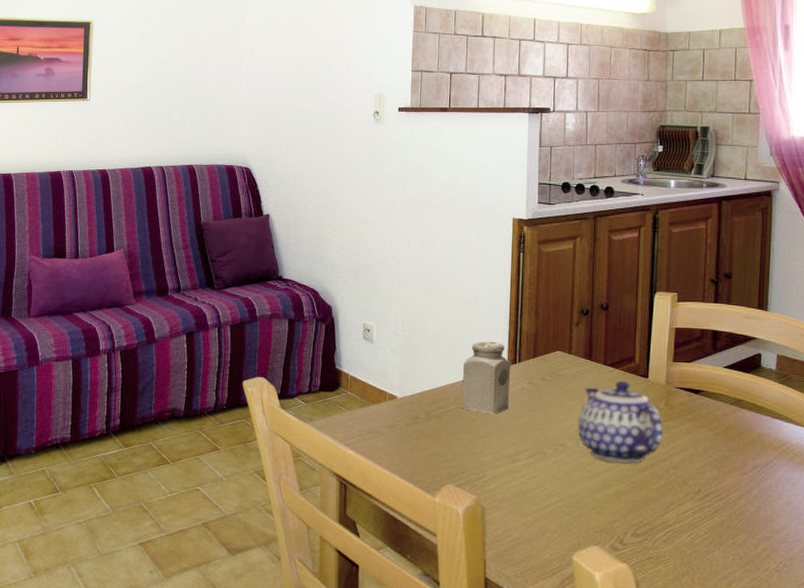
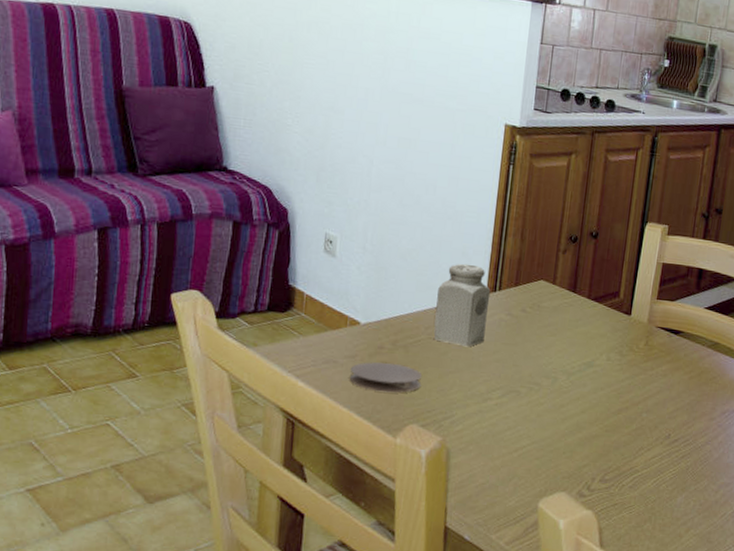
coaster: none [391,430,455,457] -> present [350,362,423,393]
teapot: present [577,380,663,464] -> none [554,316,641,406]

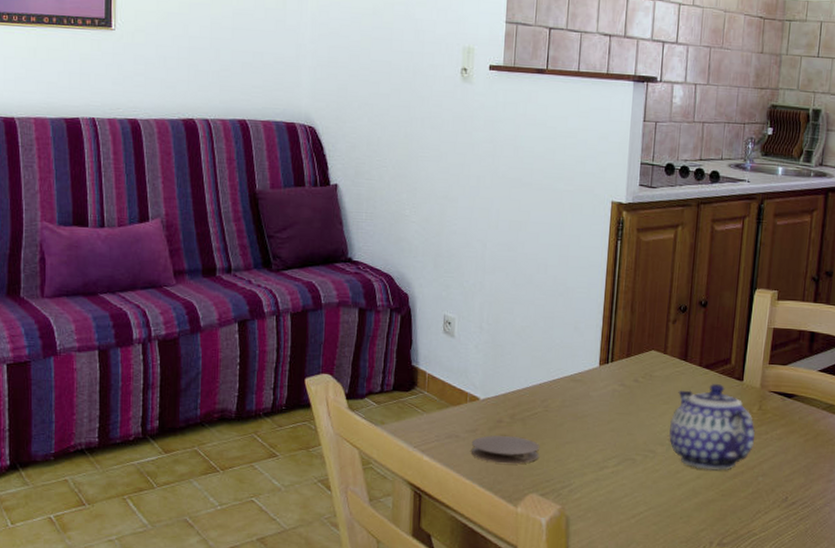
salt shaker: present [433,263,491,347] -> none [549,337,603,418]
teapot: none [554,316,641,406] -> present [668,383,755,471]

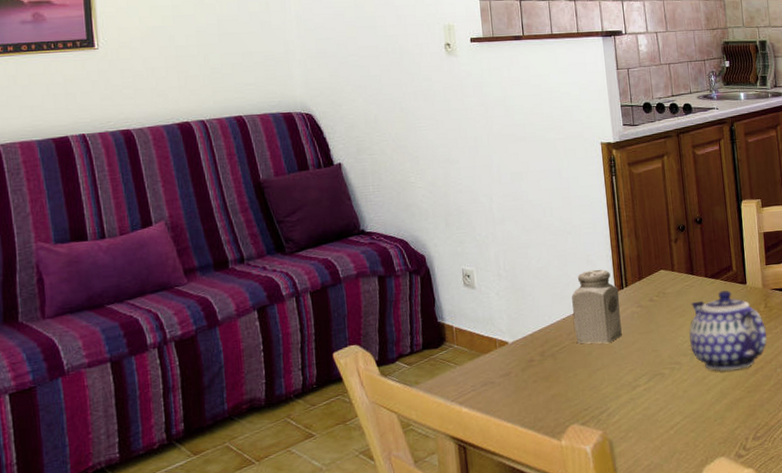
coaster: present [472,435,540,464] -> none [508,372,574,402]
salt shaker: none [549,337,603,418] -> present [572,269,622,344]

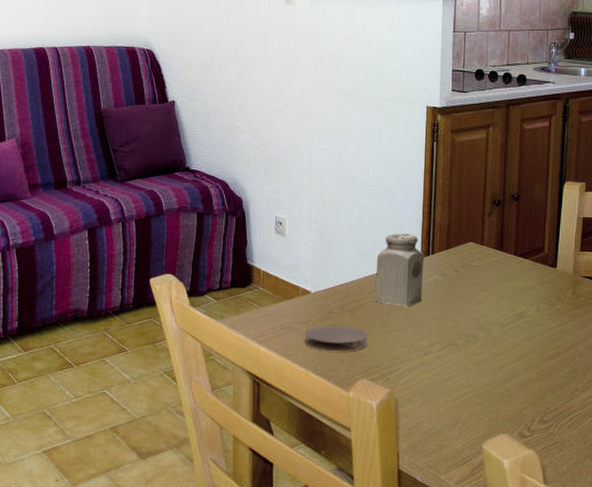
coaster: none [508,372,574,402] -> present [305,325,369,352]
teapot: present [689,290,767,372] -> none [488,270,570,353]

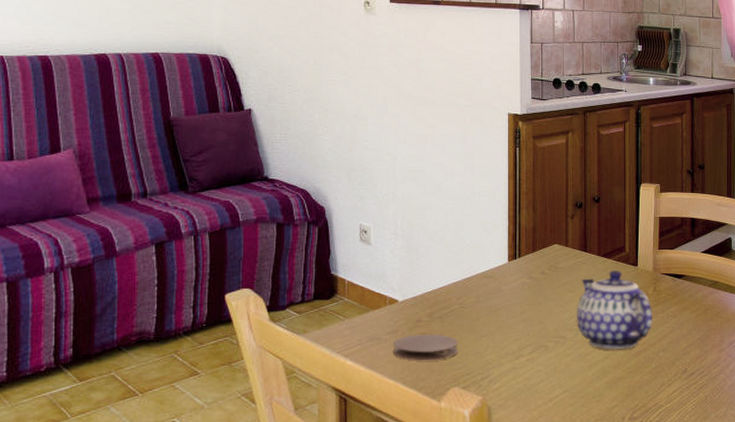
salt shaker: present [376,233,425,307] -> none [465,237,512,311]
teapot: none [488,270,570,353] -> present [576,270,652,350]

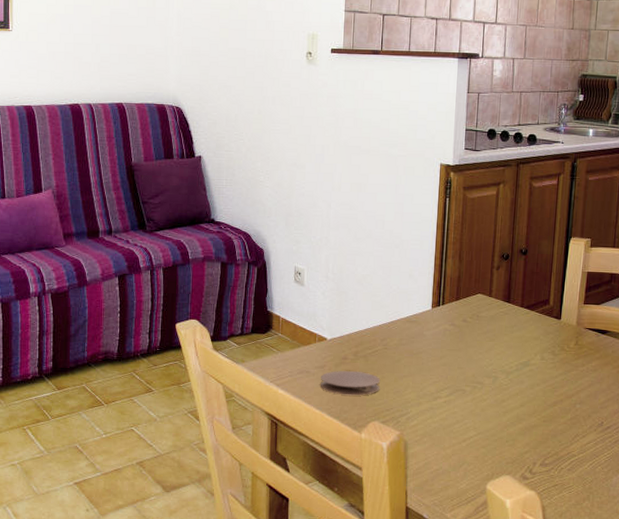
teapot: present [576,270,652,350] -> none [494,322,572,400]

